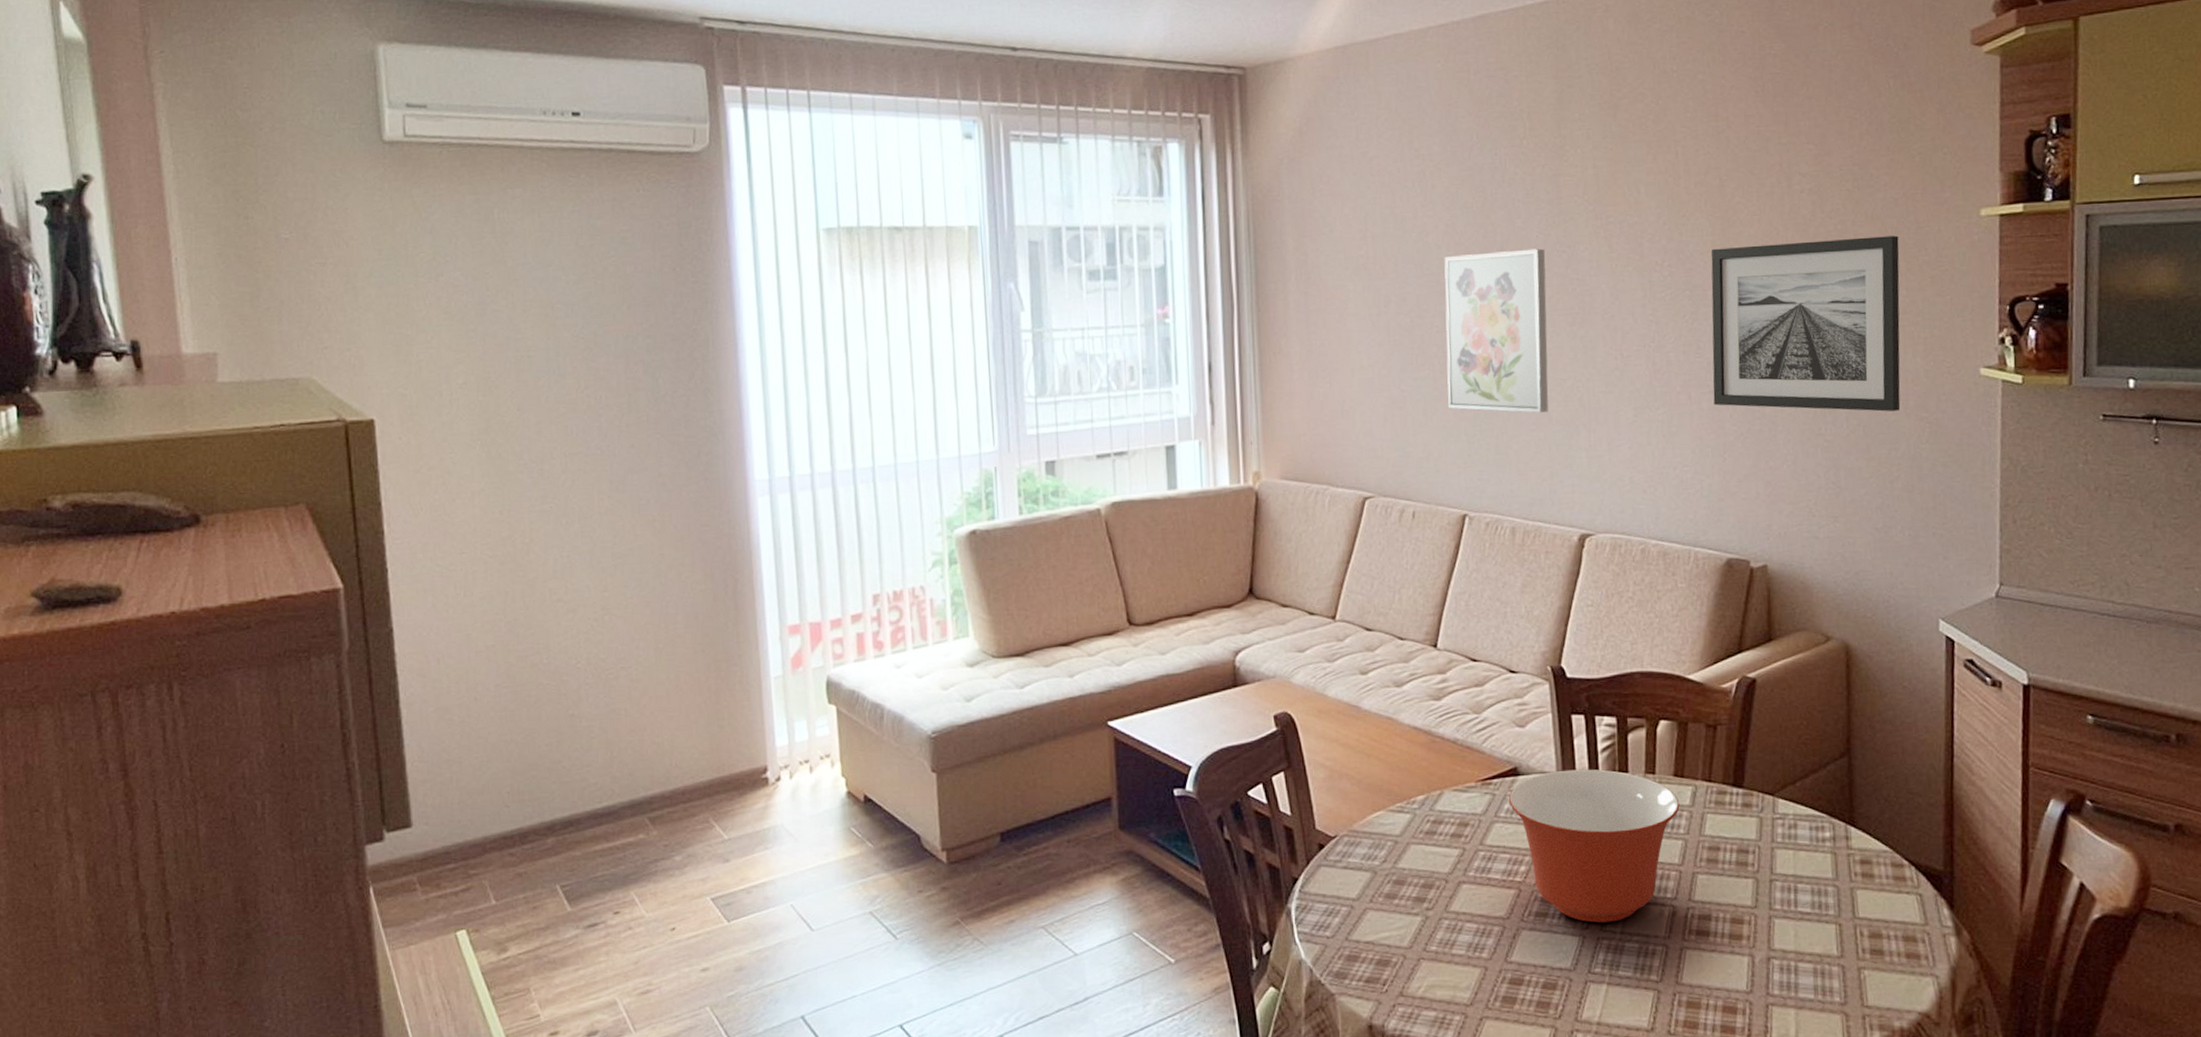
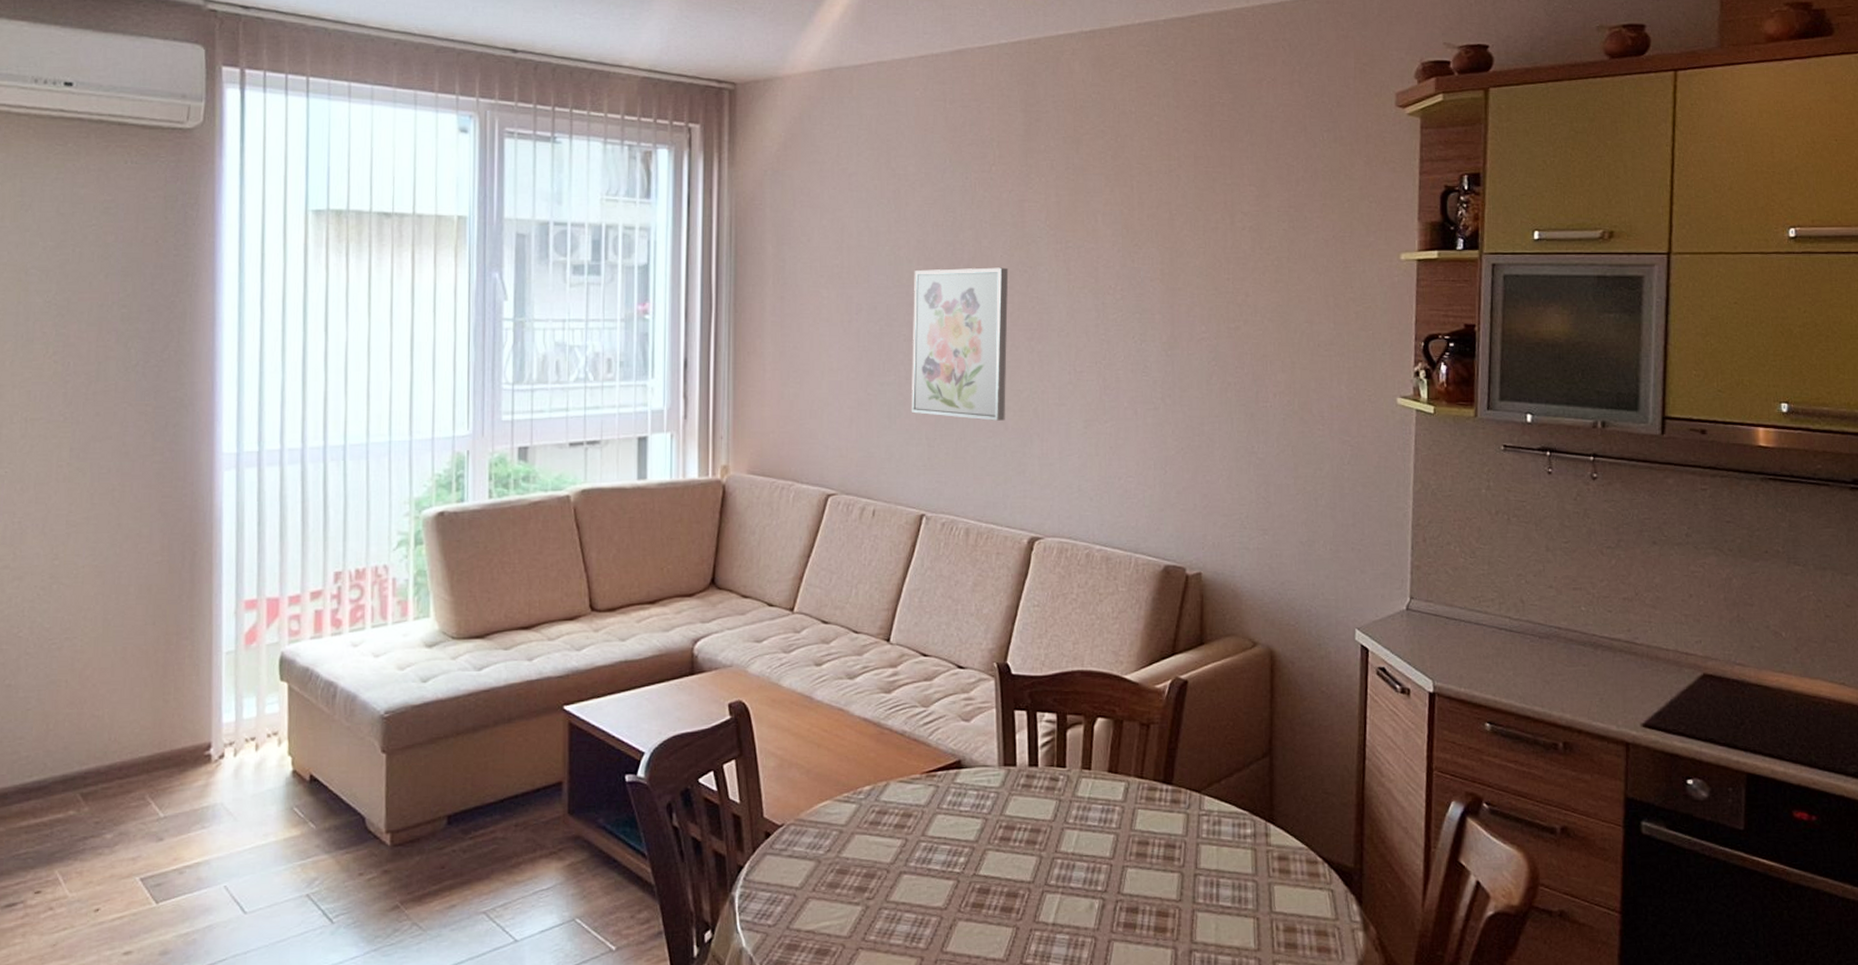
mixing bowl: present [1508,769,1680,923] -> none [951,763,1113,914]
wall art: present [1711,235,1901,412] -> none [1157,273,1329,434]

